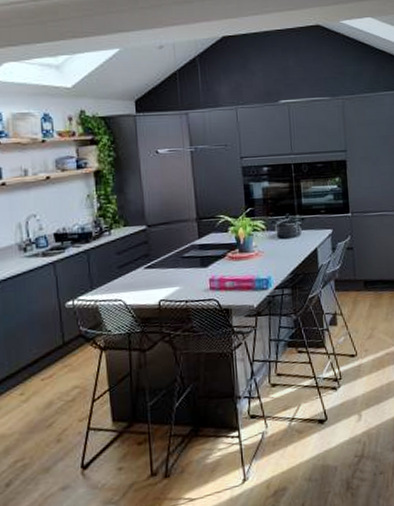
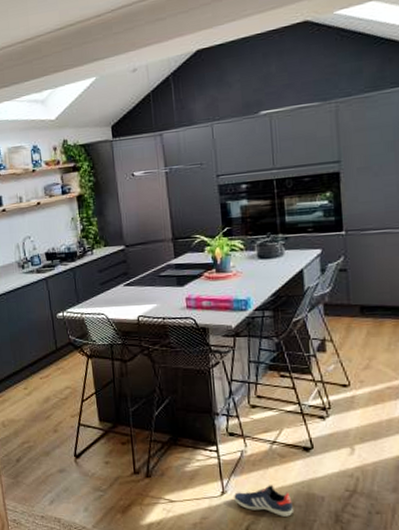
sneaker: none [255,463,310,494] -> present [234,485,293,517]

